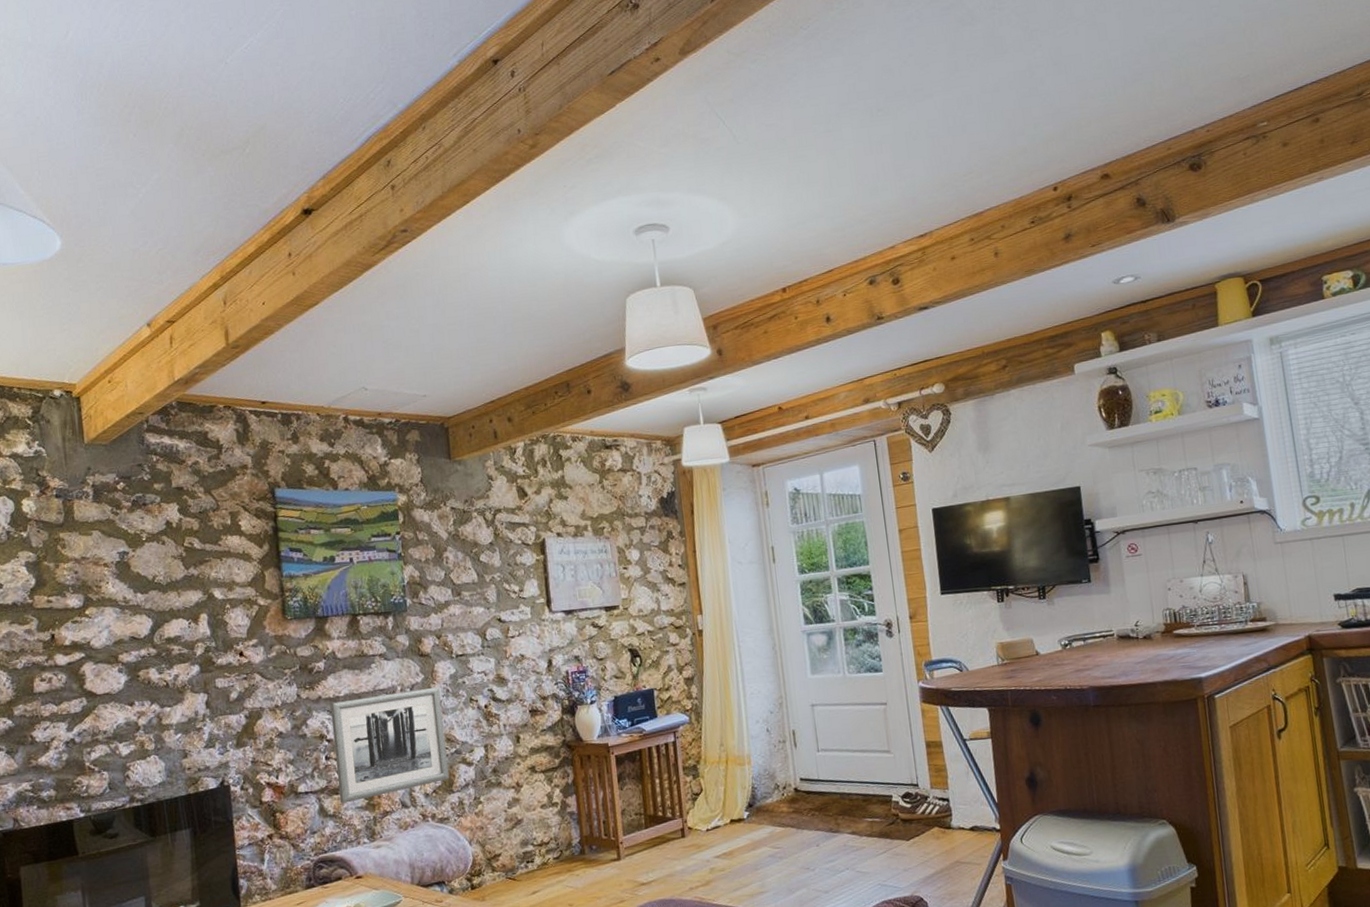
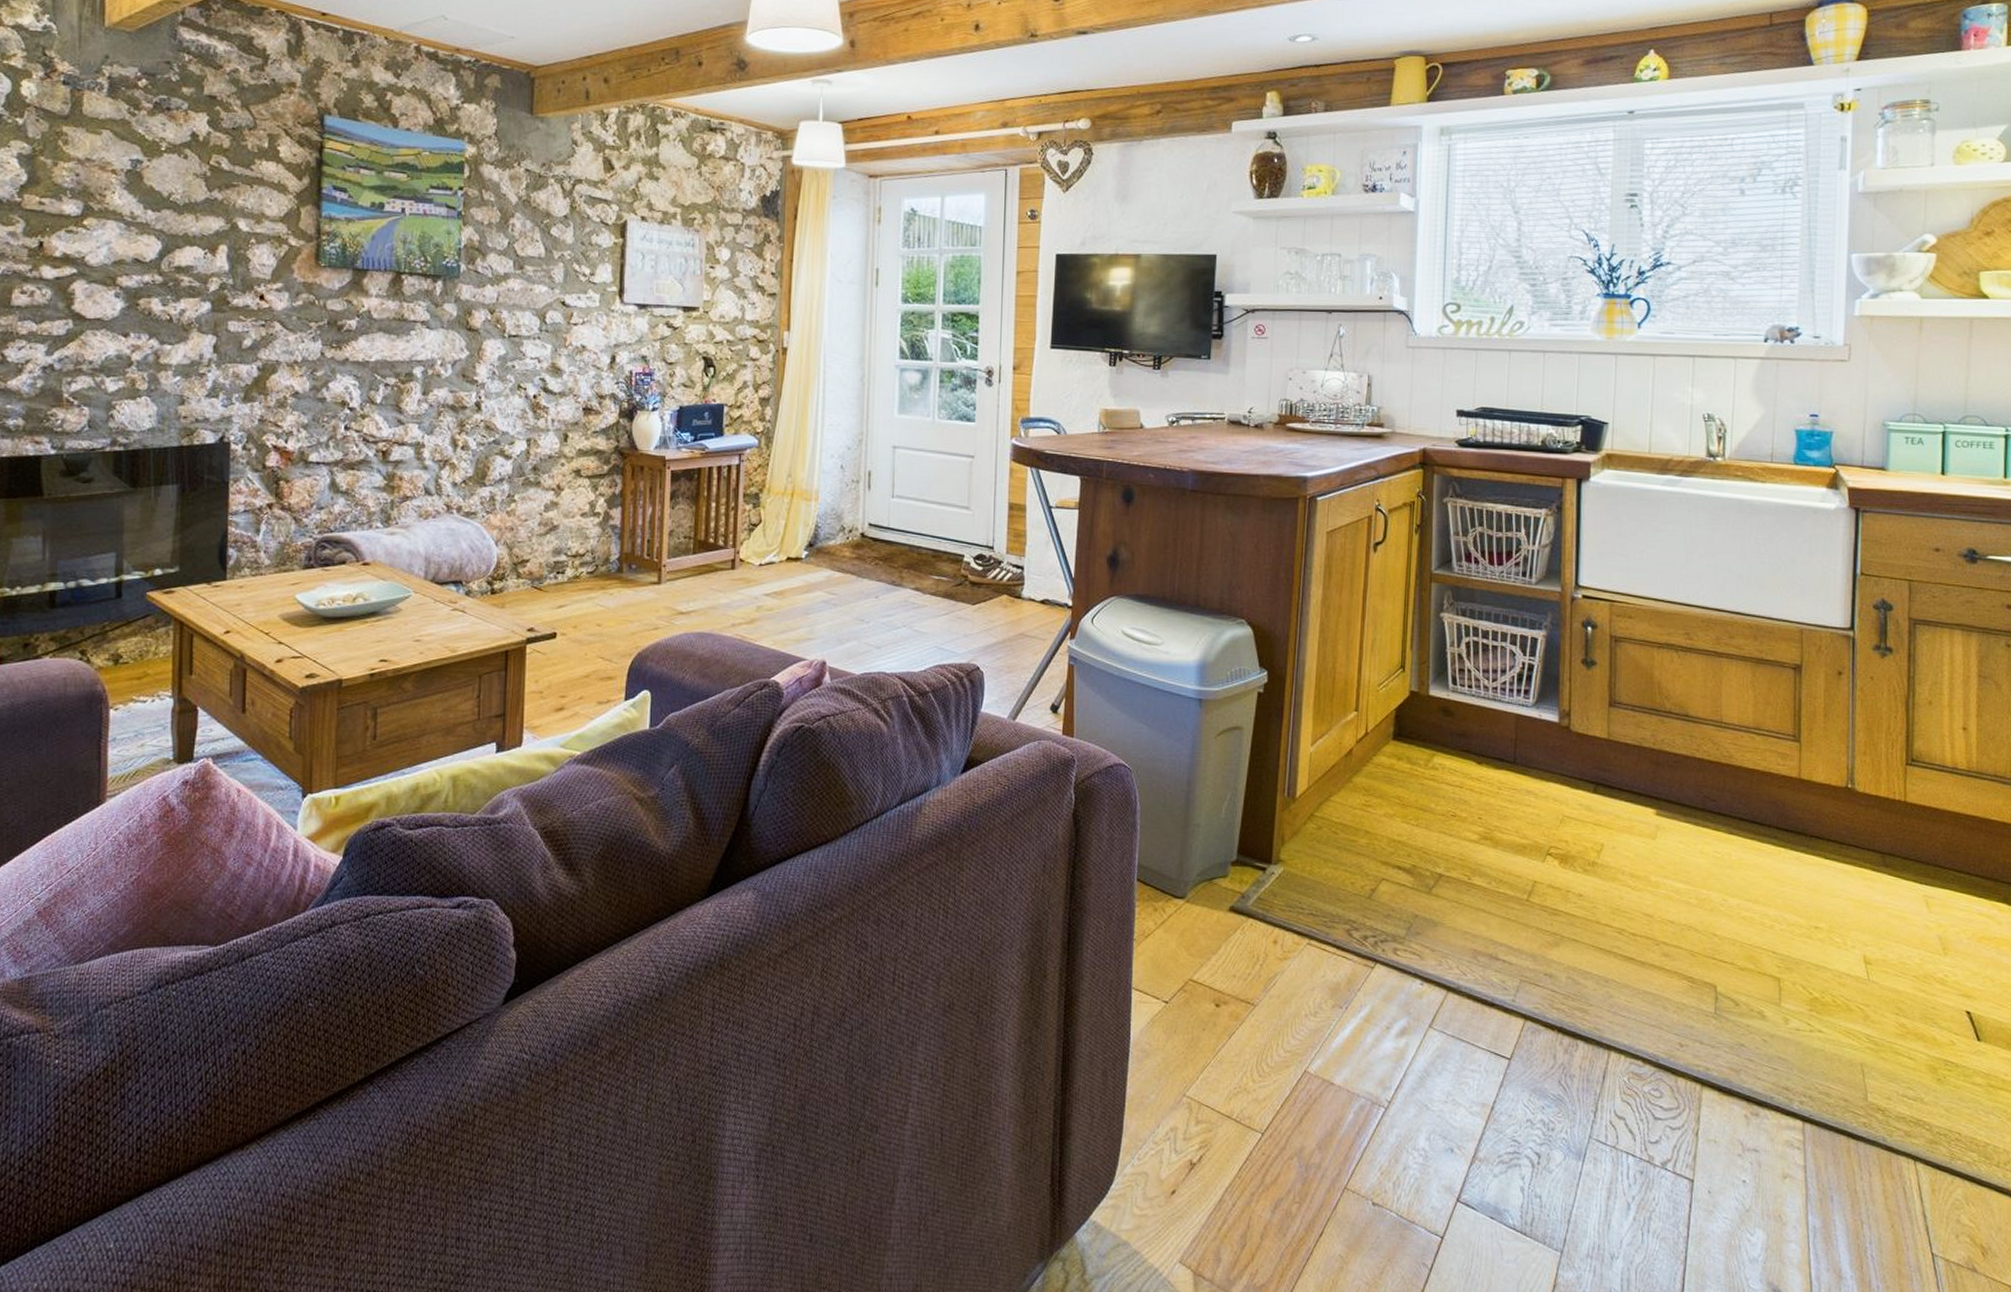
wall art: present [330,686,449,804] -> none [355,366,485,481]

